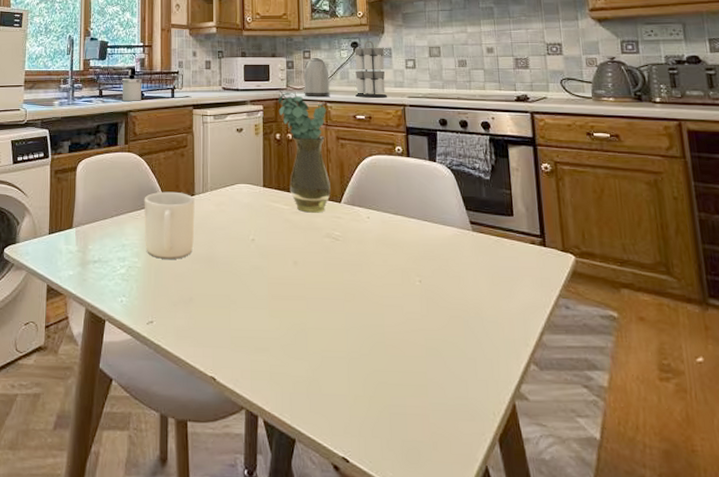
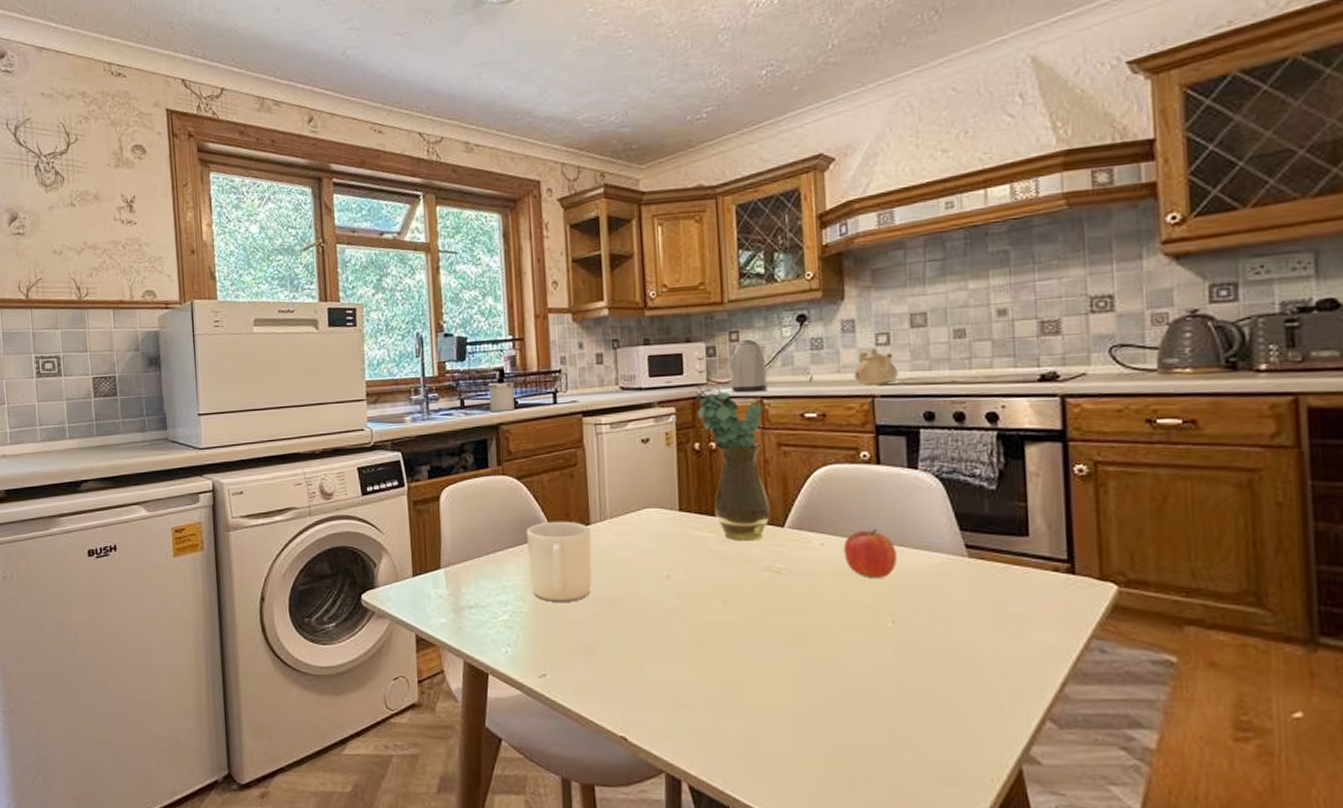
spice rack: present [354,40,387,98] -> none [801,310,848,390]
fruit: none [384,206,422,245] -> present [843,528,897,578]
teapot: none [391,69,422,98] -> present [854,347,898,386]

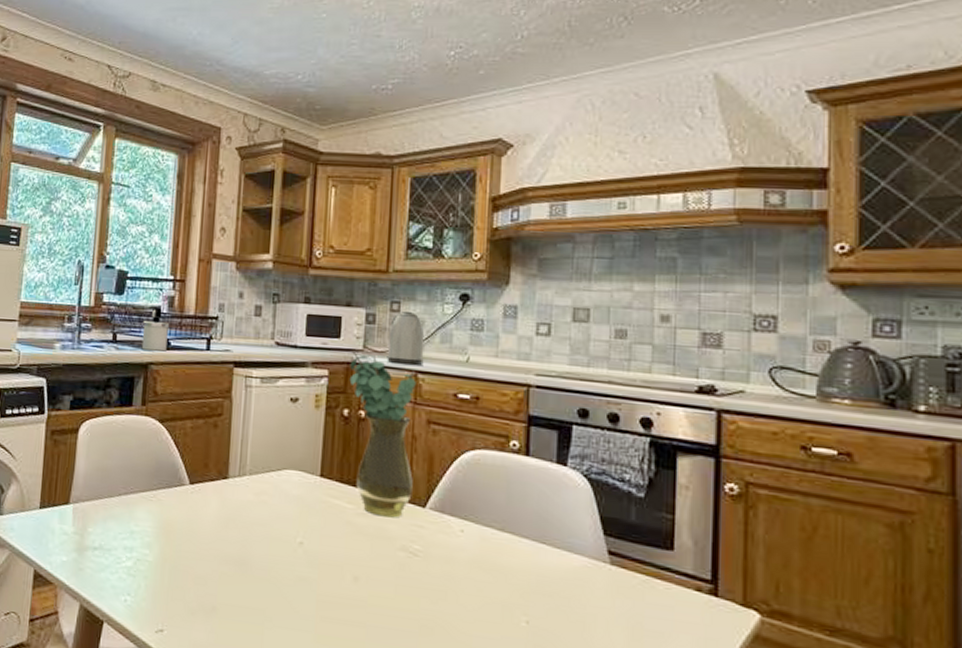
mug: present [526,521,592,602] -> none [159,469,228,557]
fruit: present [843,528,897,578] -> none [483,521,537,574]
teapot: present [854,347,898,386] -> none [511,336,556,377]

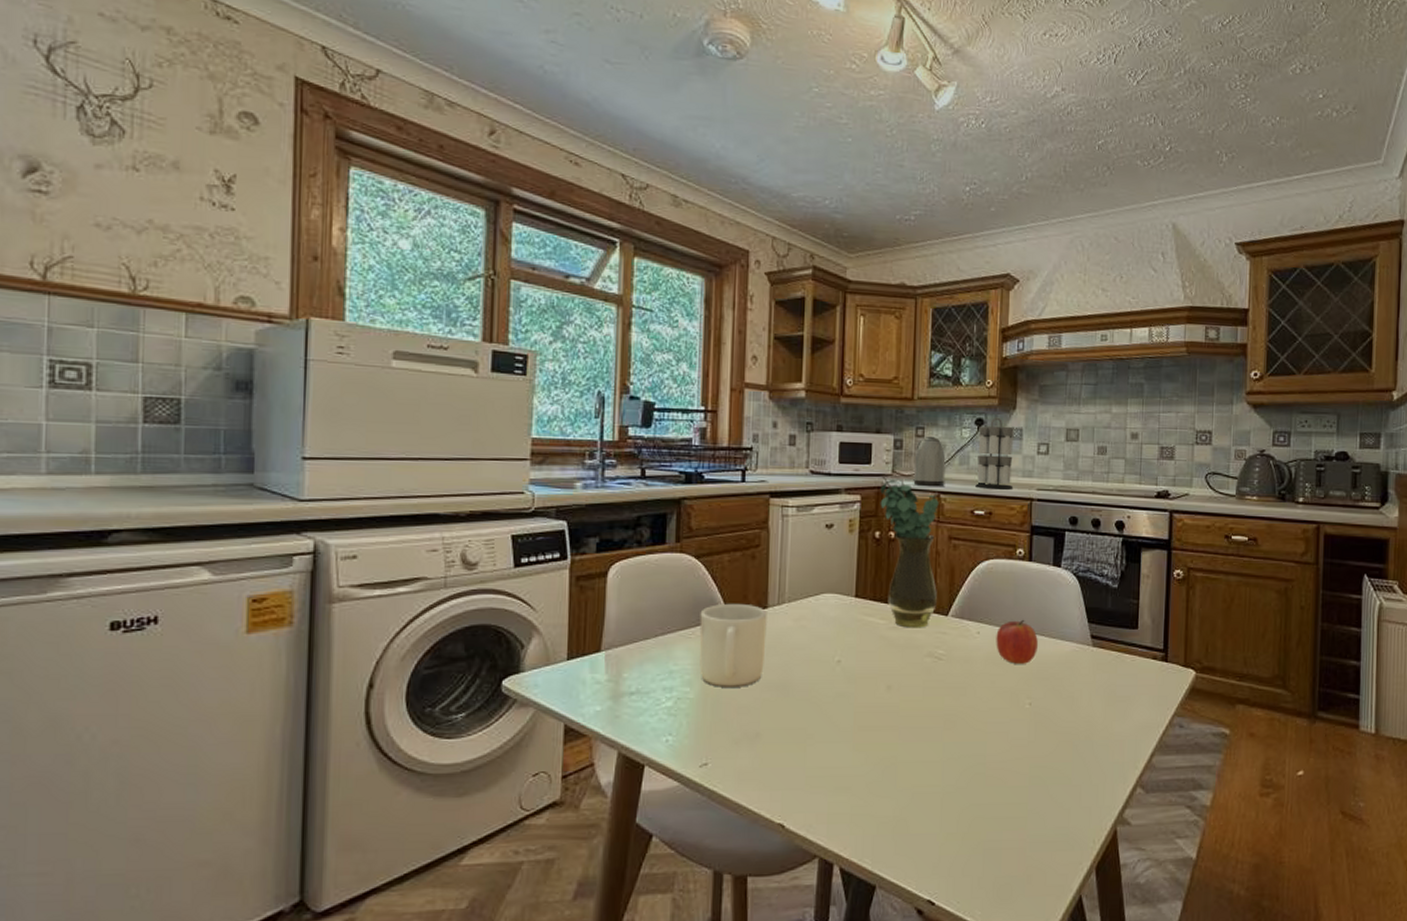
soap dispenser: present [141,308,170,352] -> none [673,440,703,485]
mug: none [159,469,228,557] -> present [699,603,767,687]
spice rack: none [459,293,507,373] -> present [975,417,1014,490]
fruit: none [483,521,537,574] -> present [996,619,1038,664]

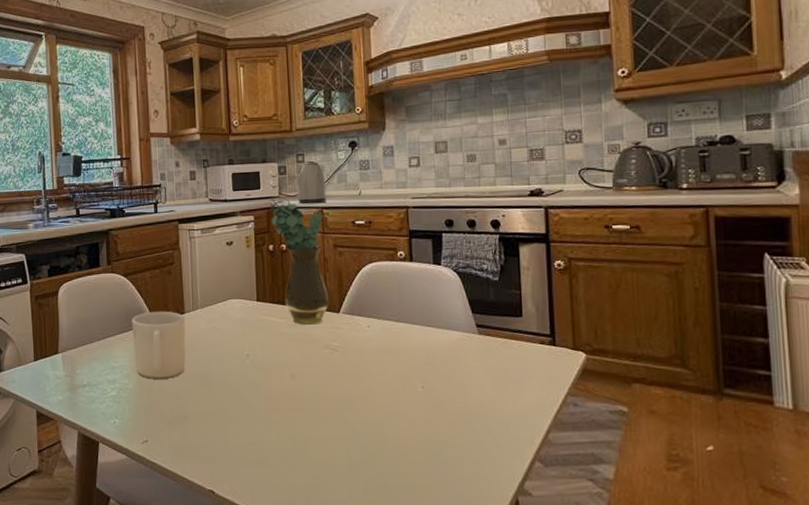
spice rack: present [975,417,1014,490] -> none [353,138,388,202]
fruit: present [996,619,1038,664] -> none [385,313,425,352]

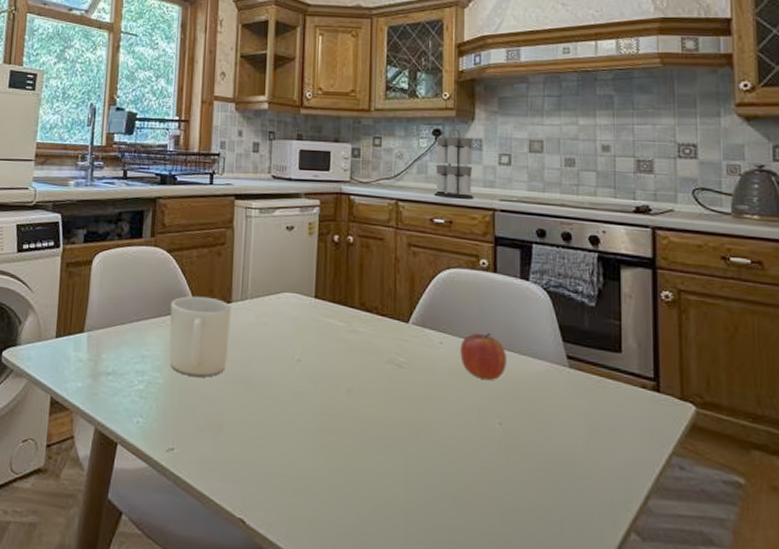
vase: present [270,198,329,325] -> none [338,182,397,334]
kettle: present [297,161,327,203] -> none [371,146,404,194]
spice rack: none [353,138,388,202] -> present [434,128,473,199]
fruit: none [385,313,425,352] -> present [460,332,506,380]

